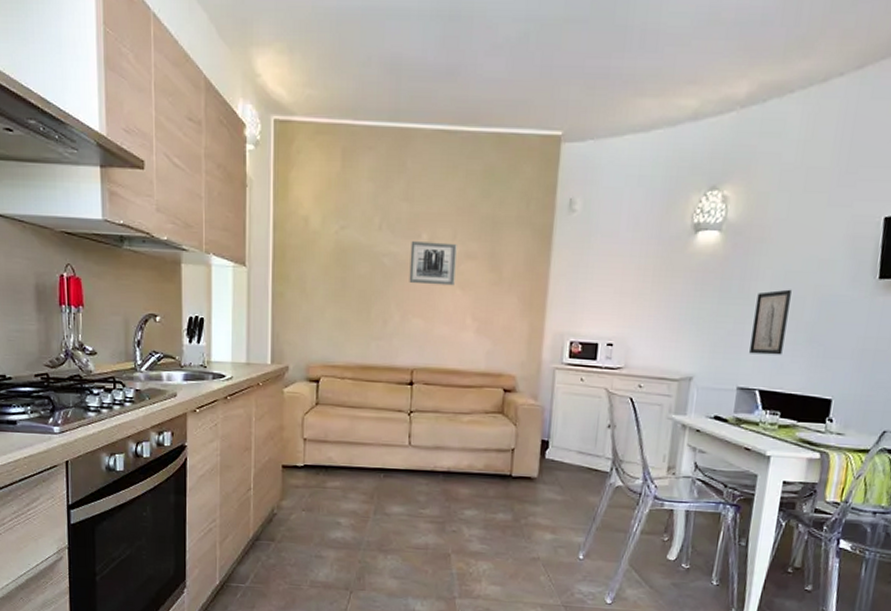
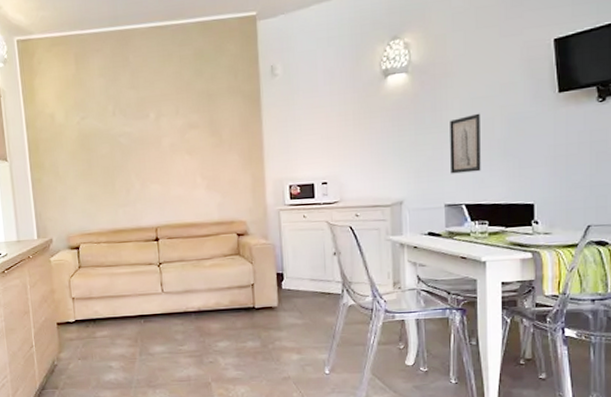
wall art: present [409,241,457,286] -> none [141,117,183,155]

